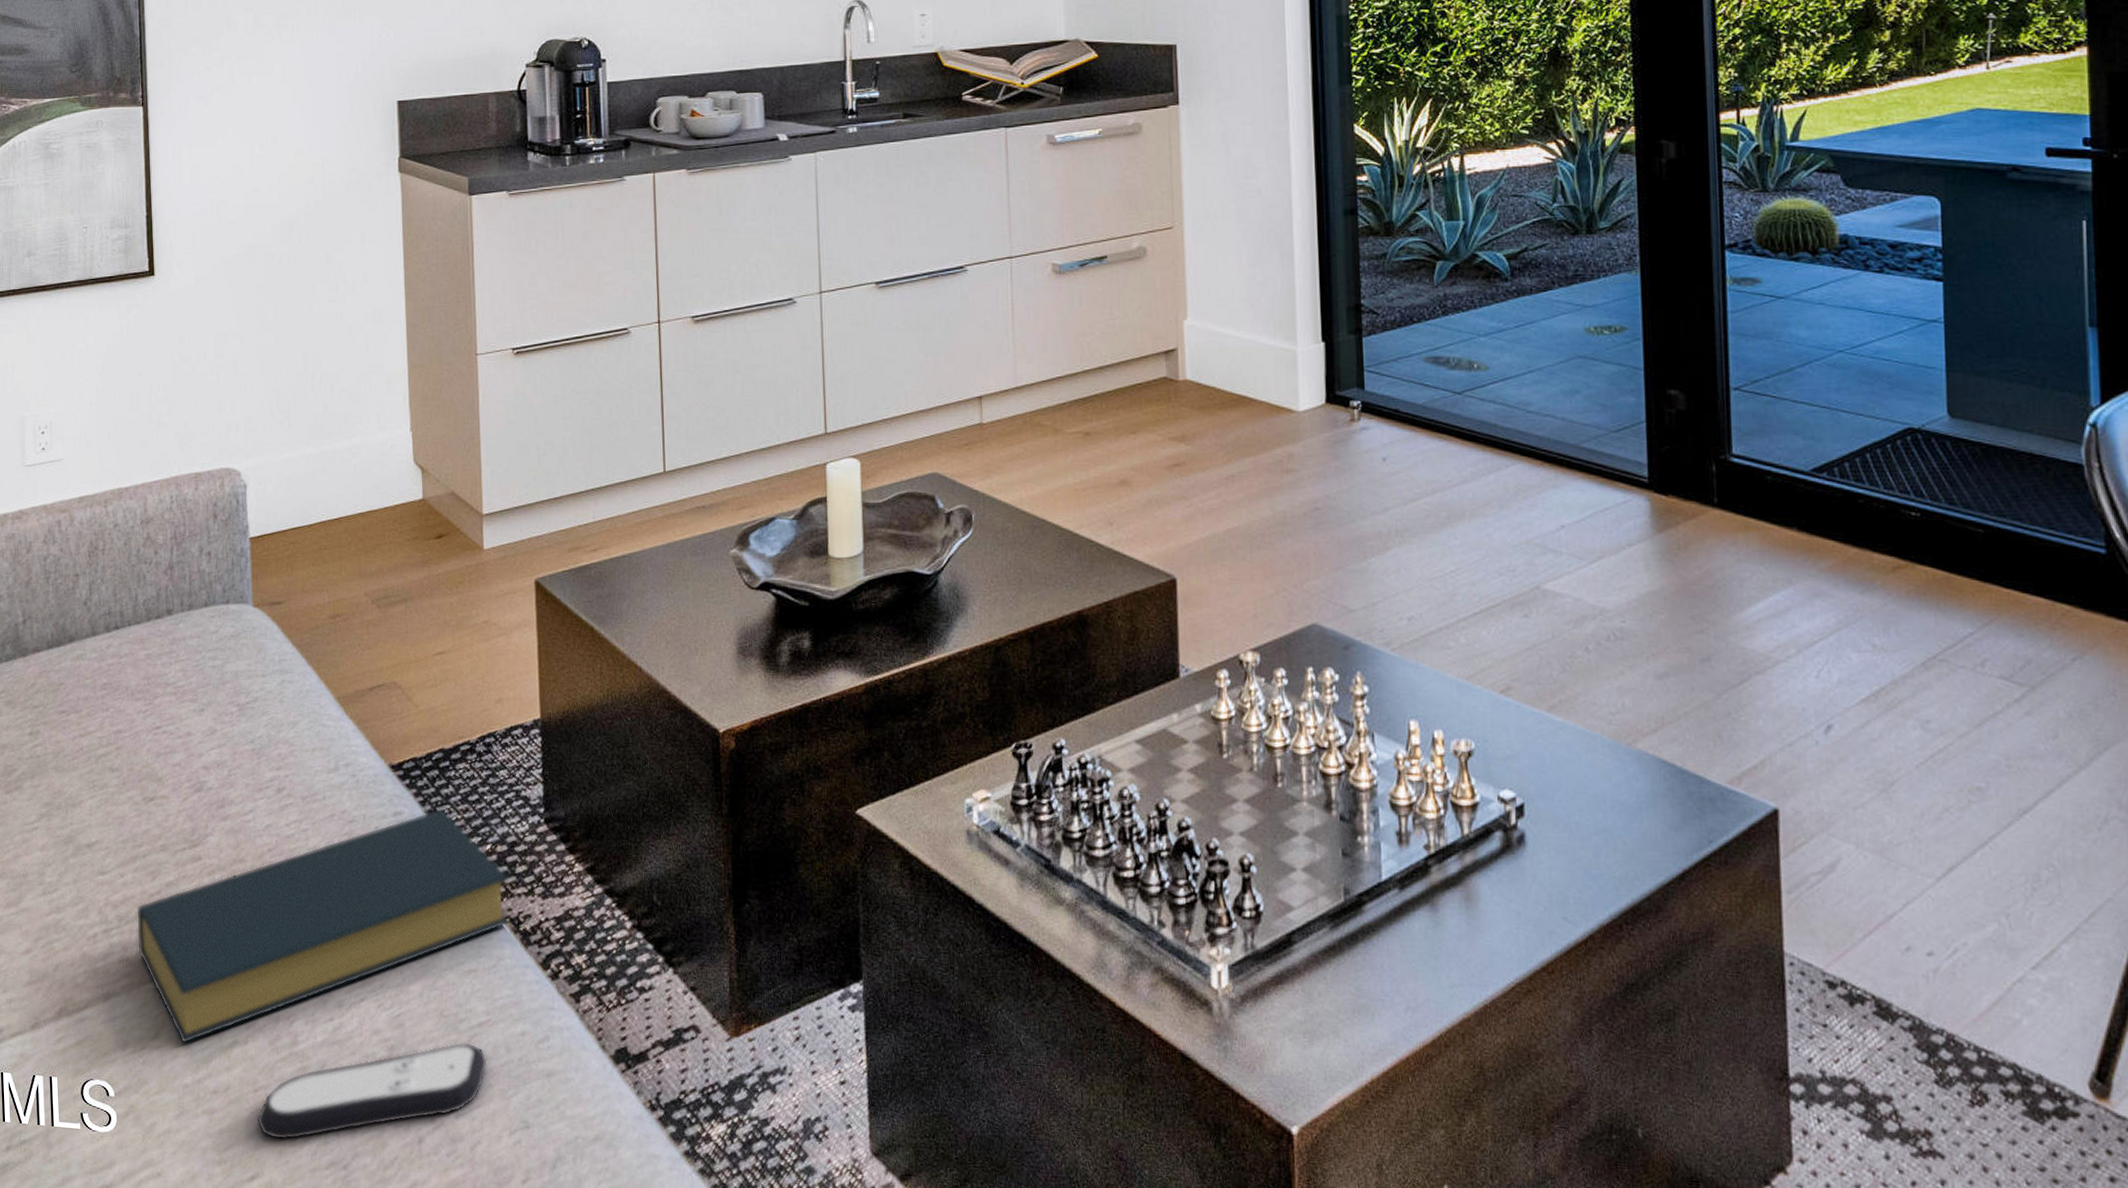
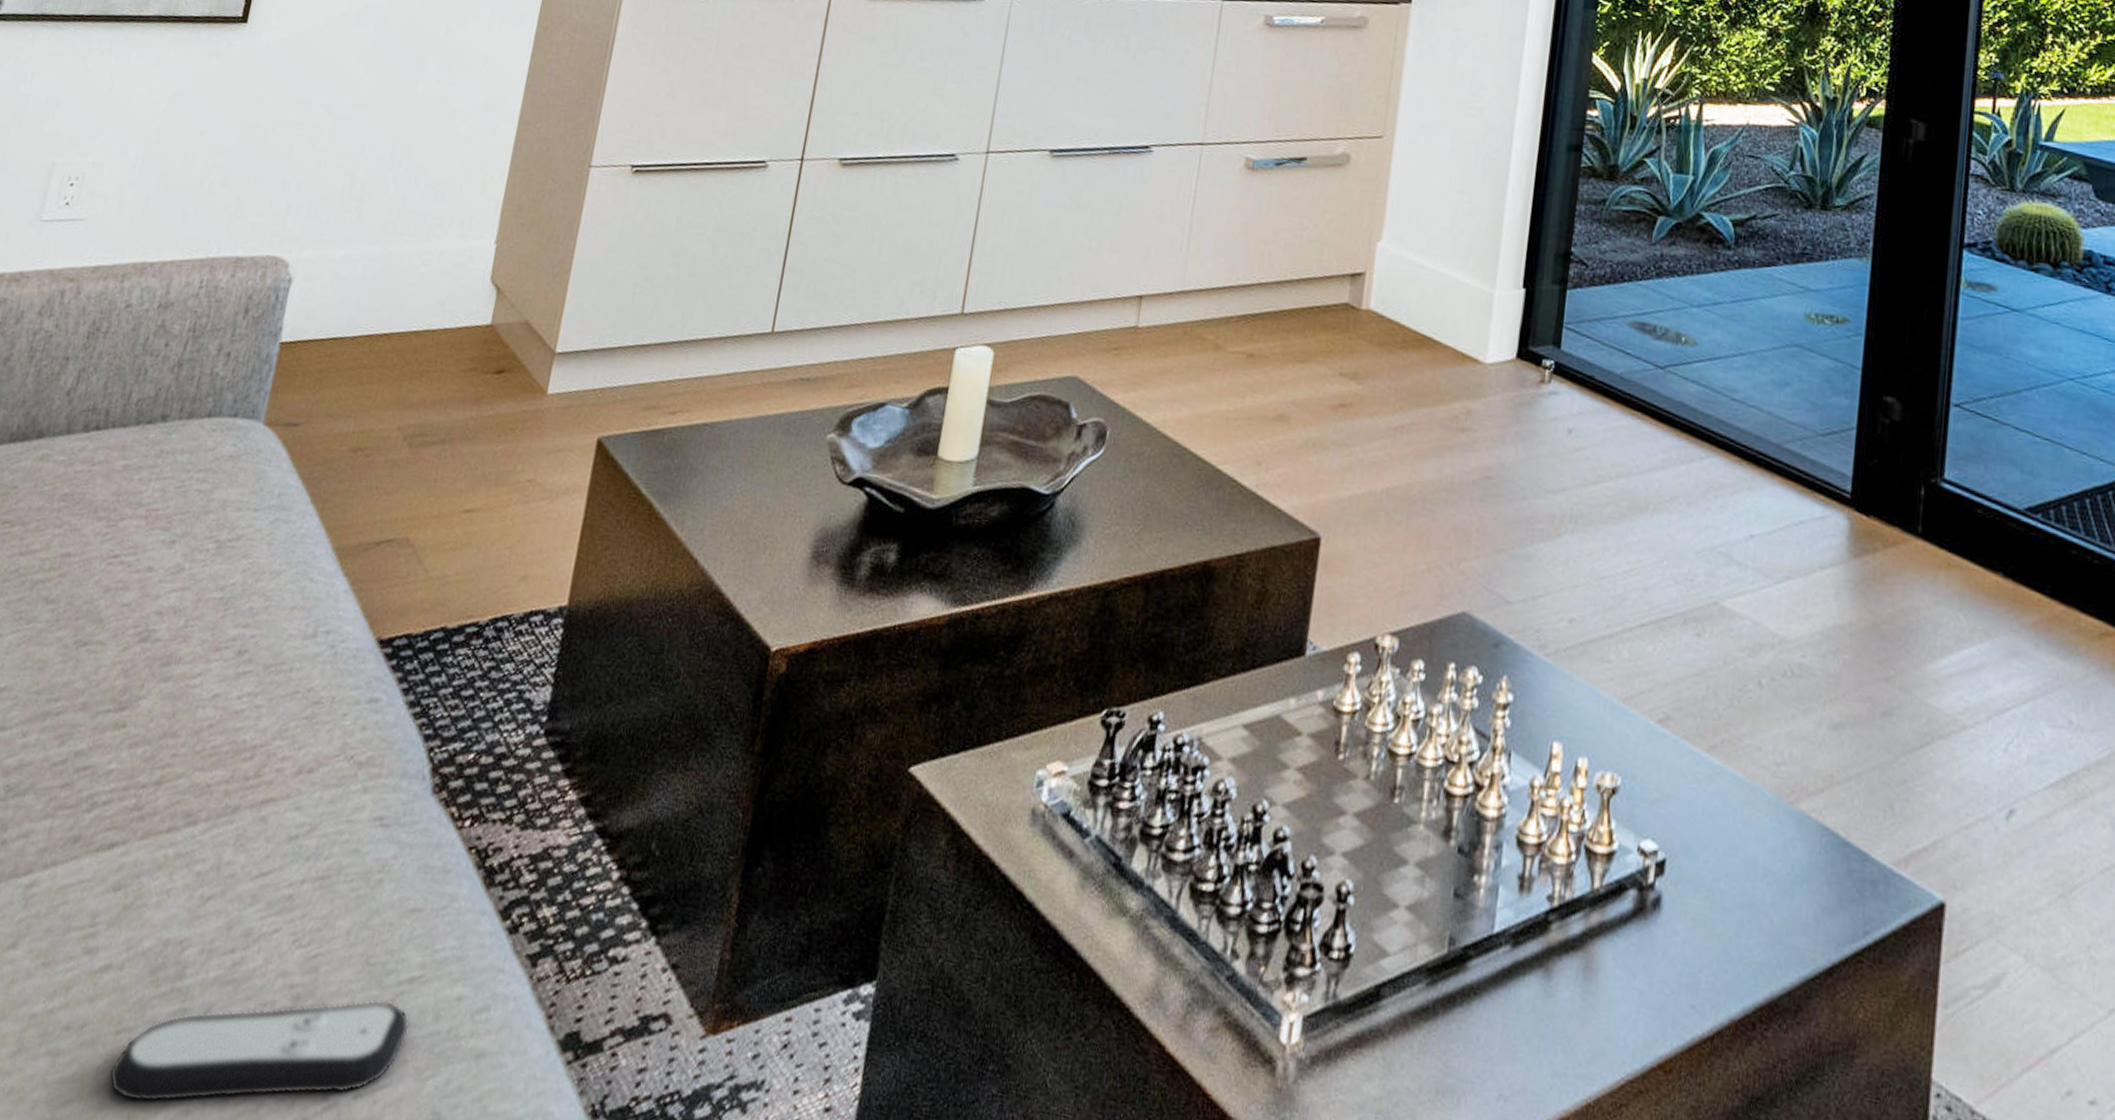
hardback book: present [136,808,510,1045] -> none [19,700,487,961]

